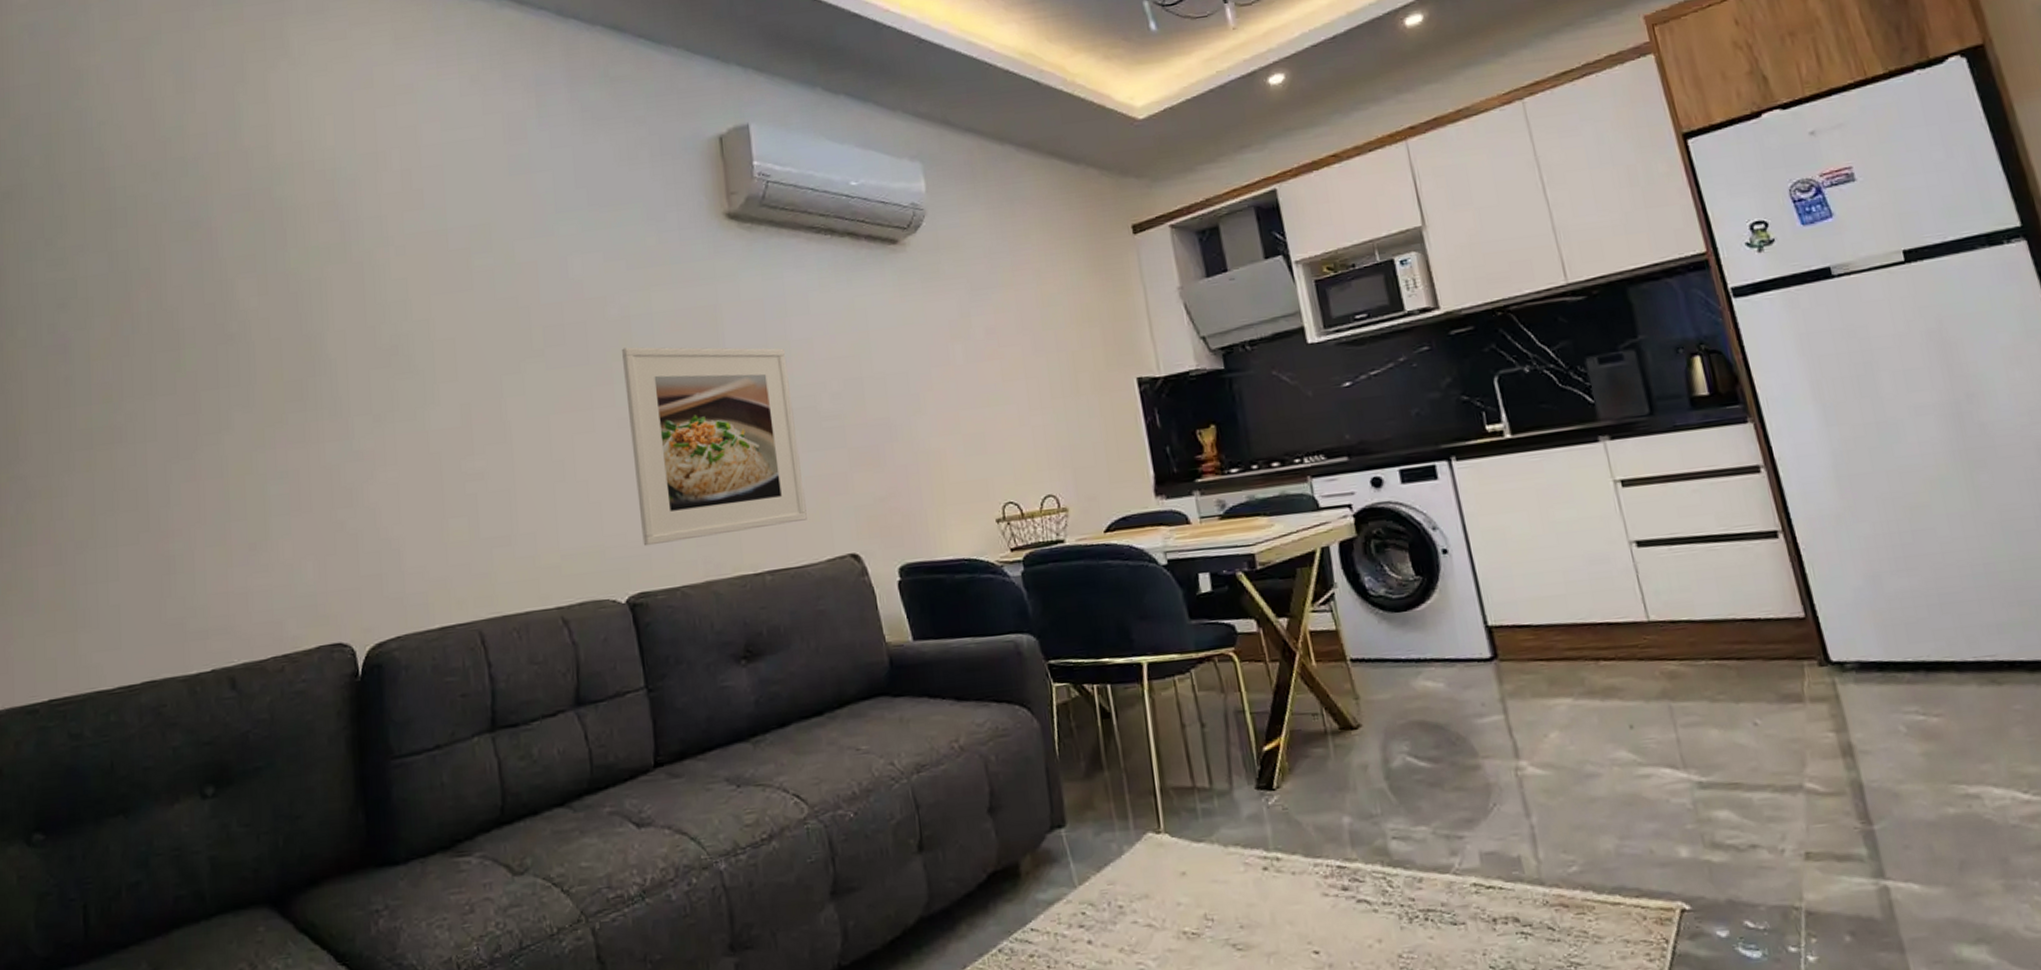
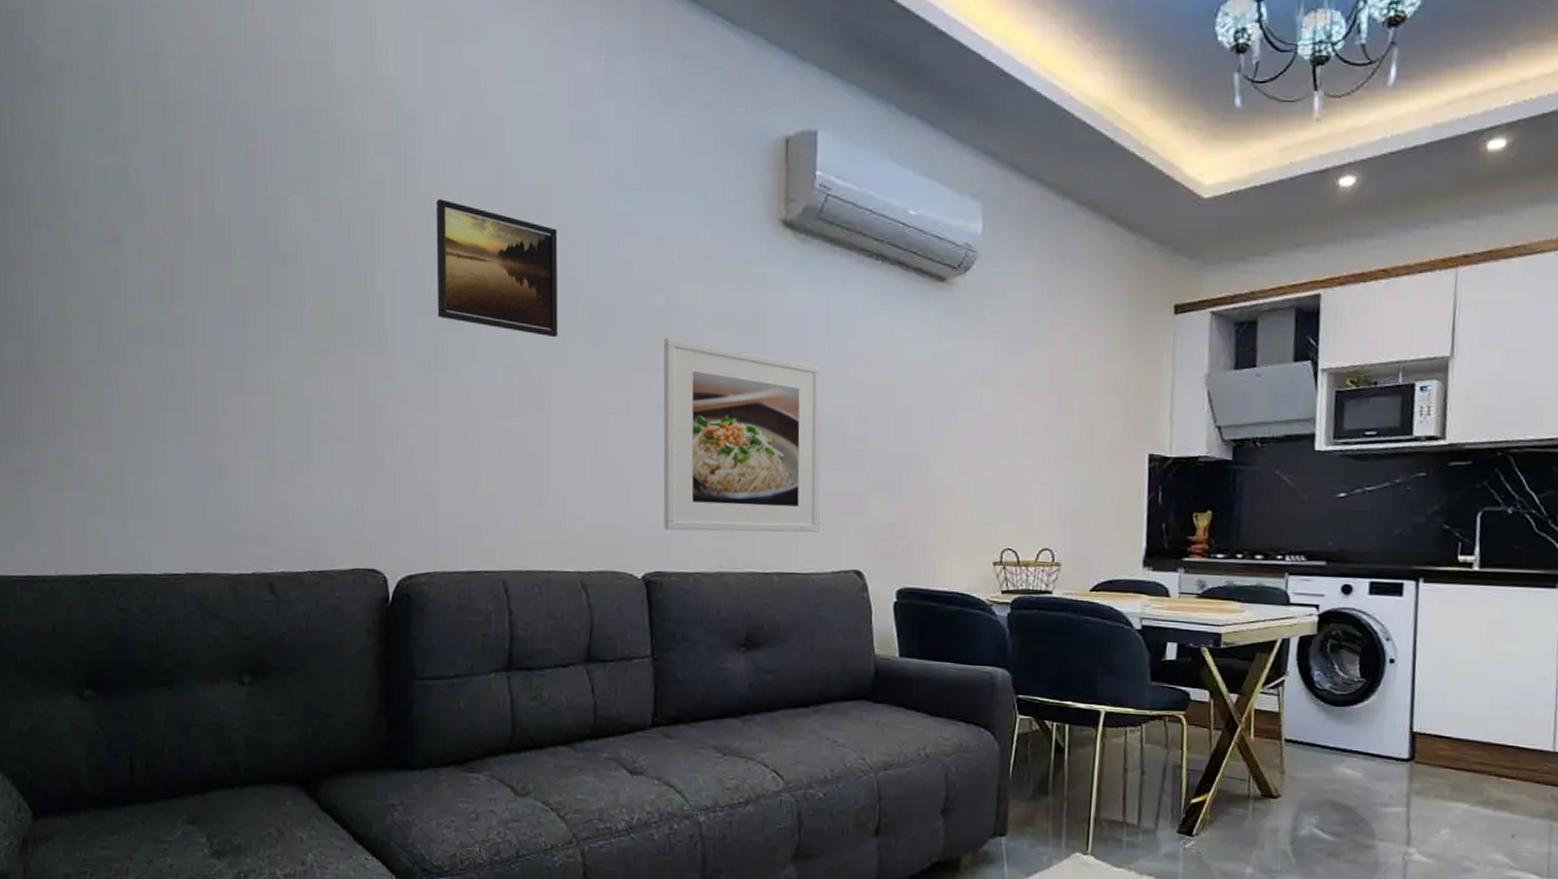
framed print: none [382,252,514,369] -> present [436,199,558,338]

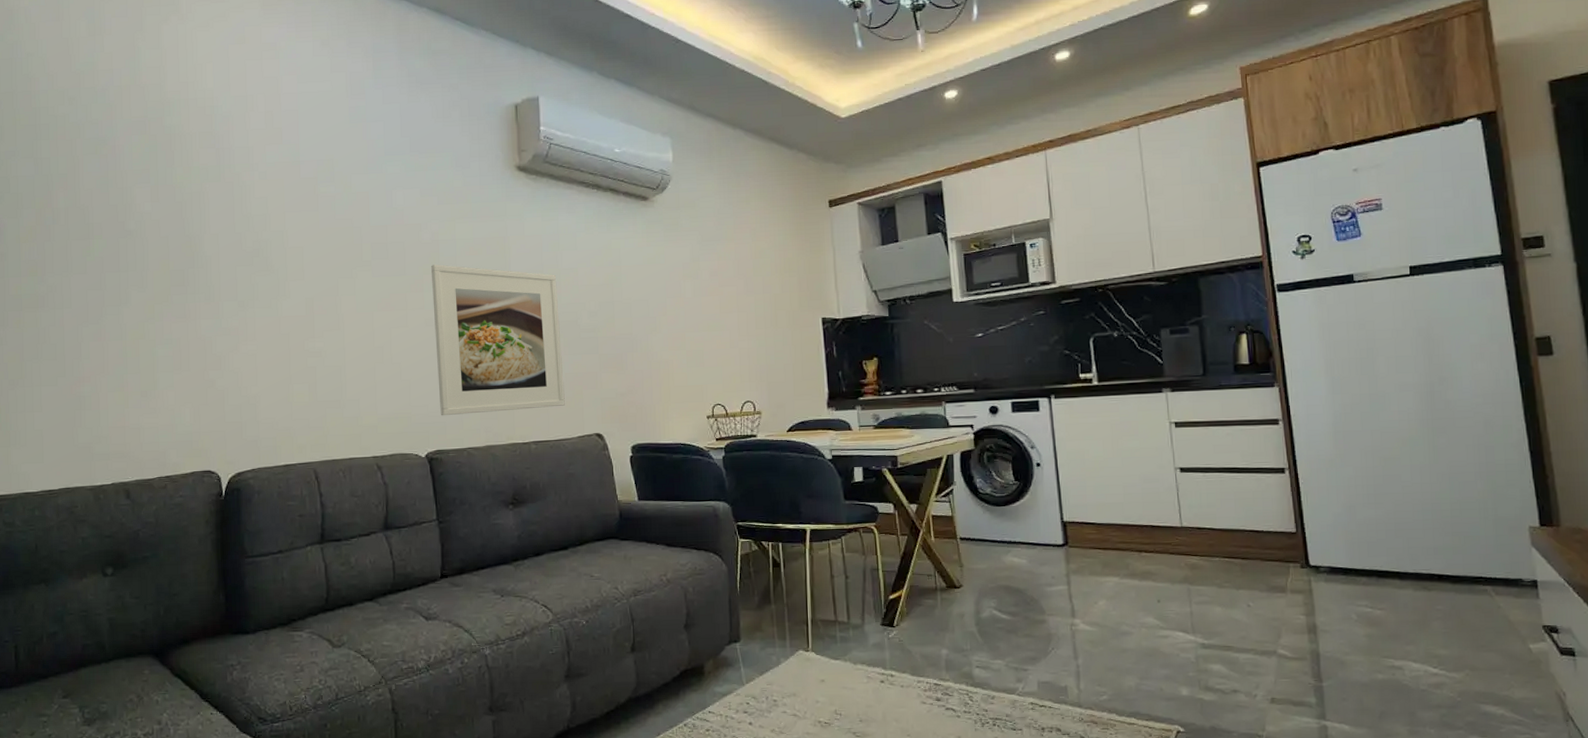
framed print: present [436,199,558,338] -> none [248,176,347,273]

